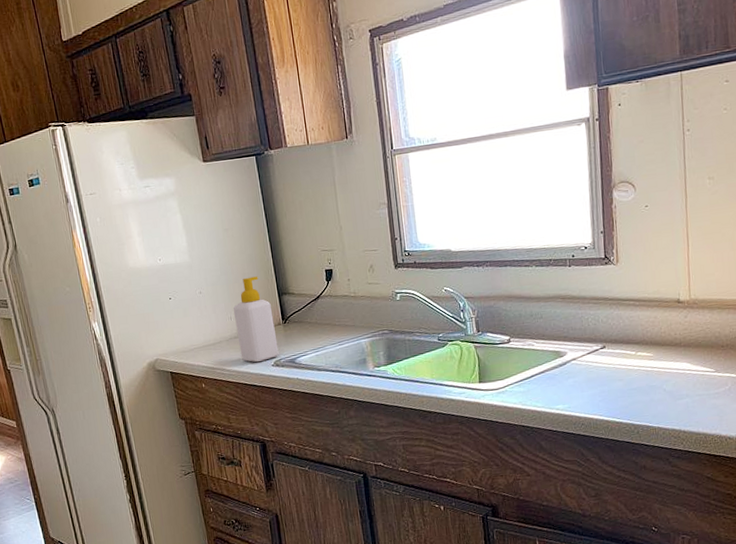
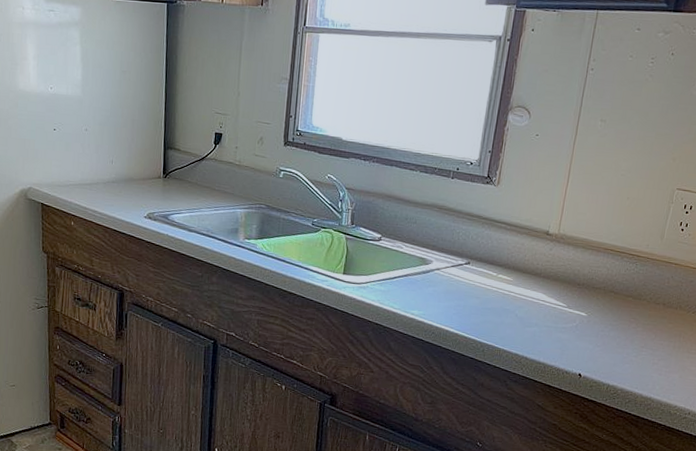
soap bottle: present [233,276,279,363] -> none [115,124,155,211]

